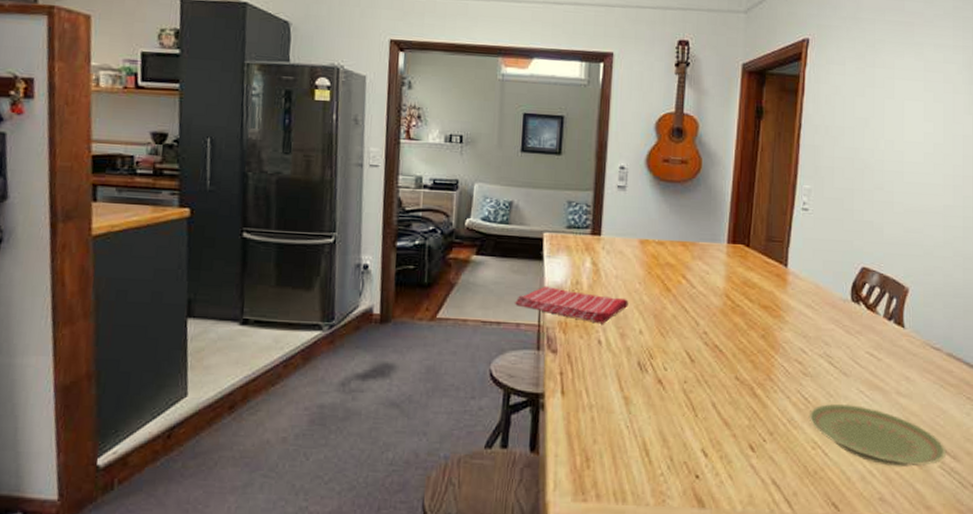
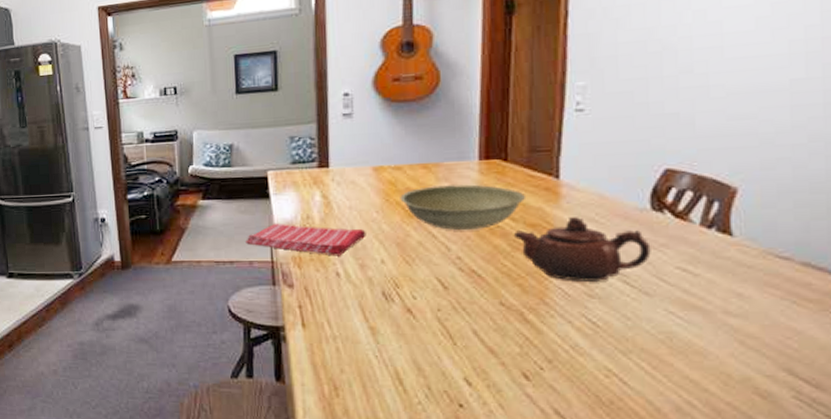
bowl: none [660,263,762,308] -> present [400,184,527,231]
teapot: none [751,302,850,361] -> present [514,217,651,281]
plate: present [808,403,947,466] -> none [598,327,805,397]

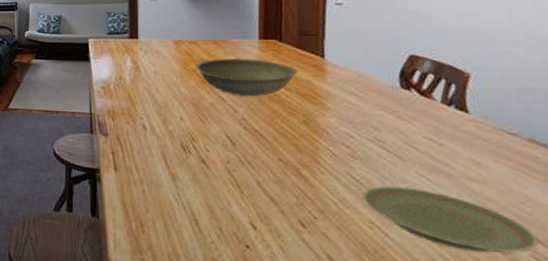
dish towel: present [246,223,366,256] -> none [69,81,168,112]
teapot: present [514,217,651,281] -> none [289,90,402,145]
plate: none [598,327,805,397] -> present [362,186,539,253]

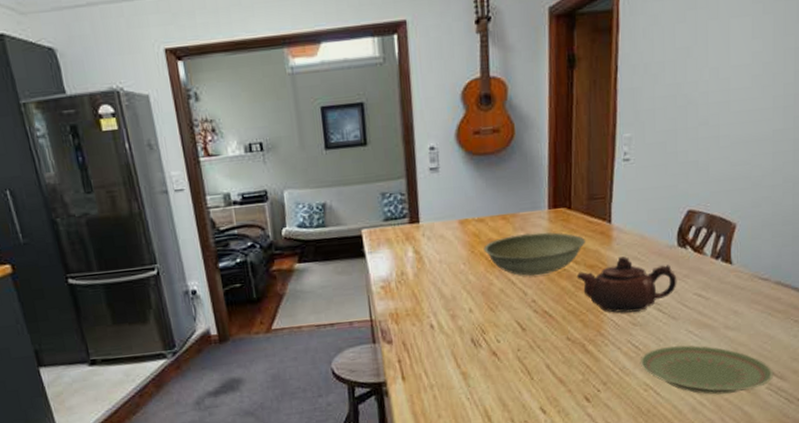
teapot: none [289,90,402,145] -> present [577,256,677,313]

